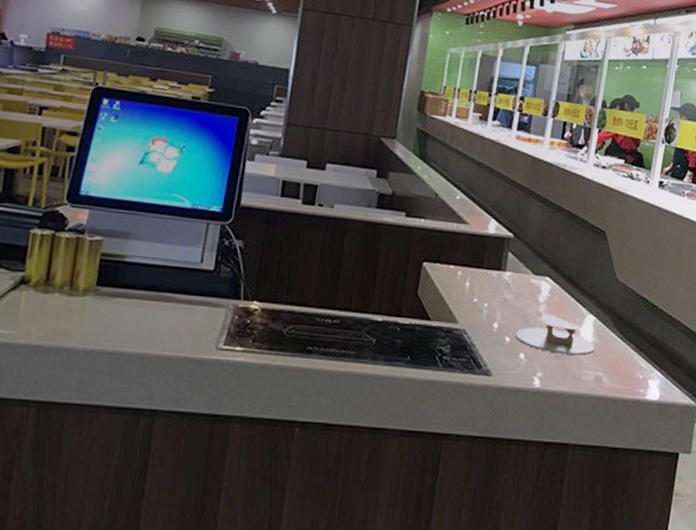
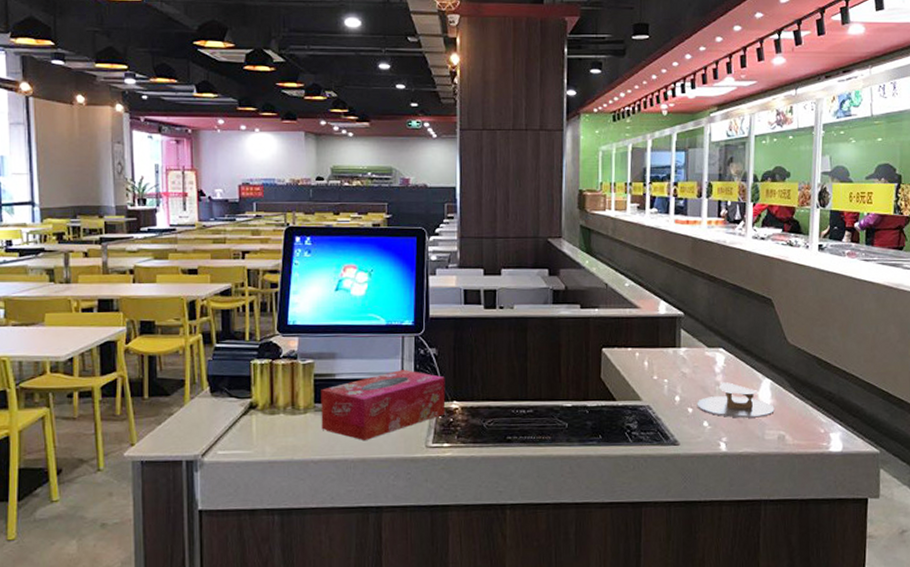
tissue box: none [100,259,248,334] -> present [321,370,446,440]

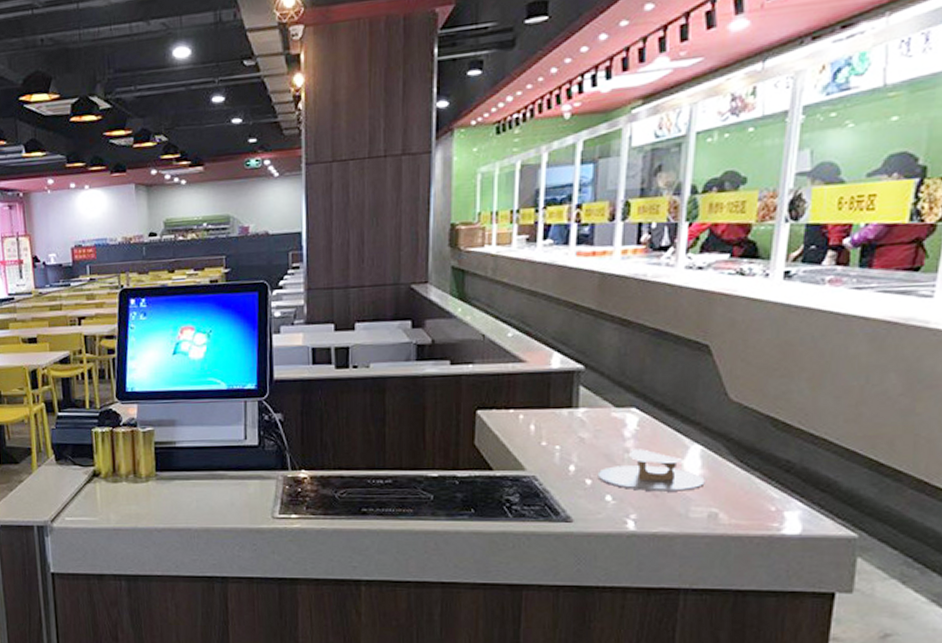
tissue box: present [321,370,446,440] -> none [162,437,293,510]

